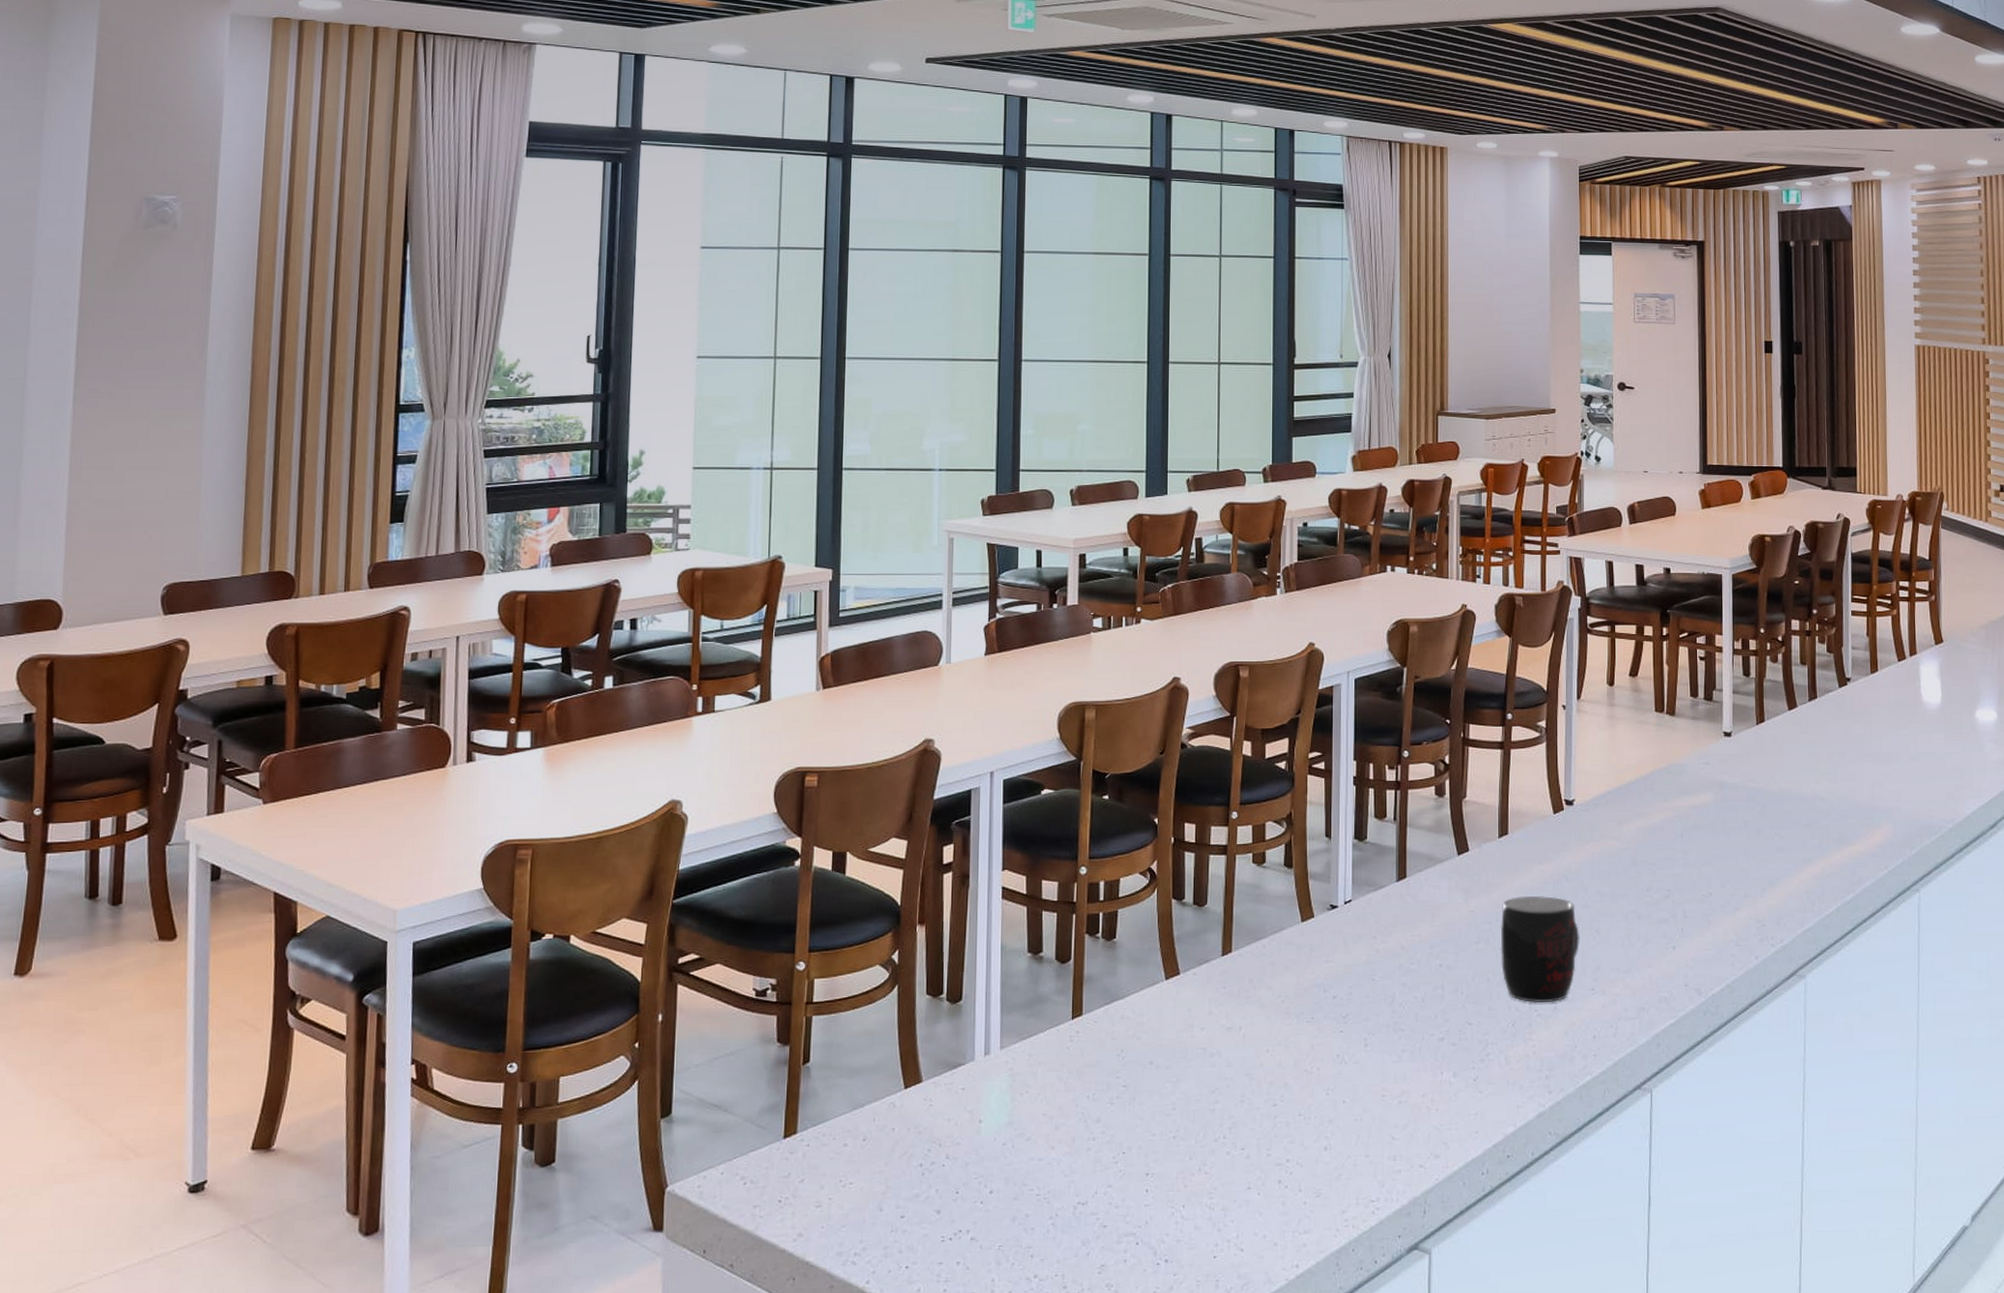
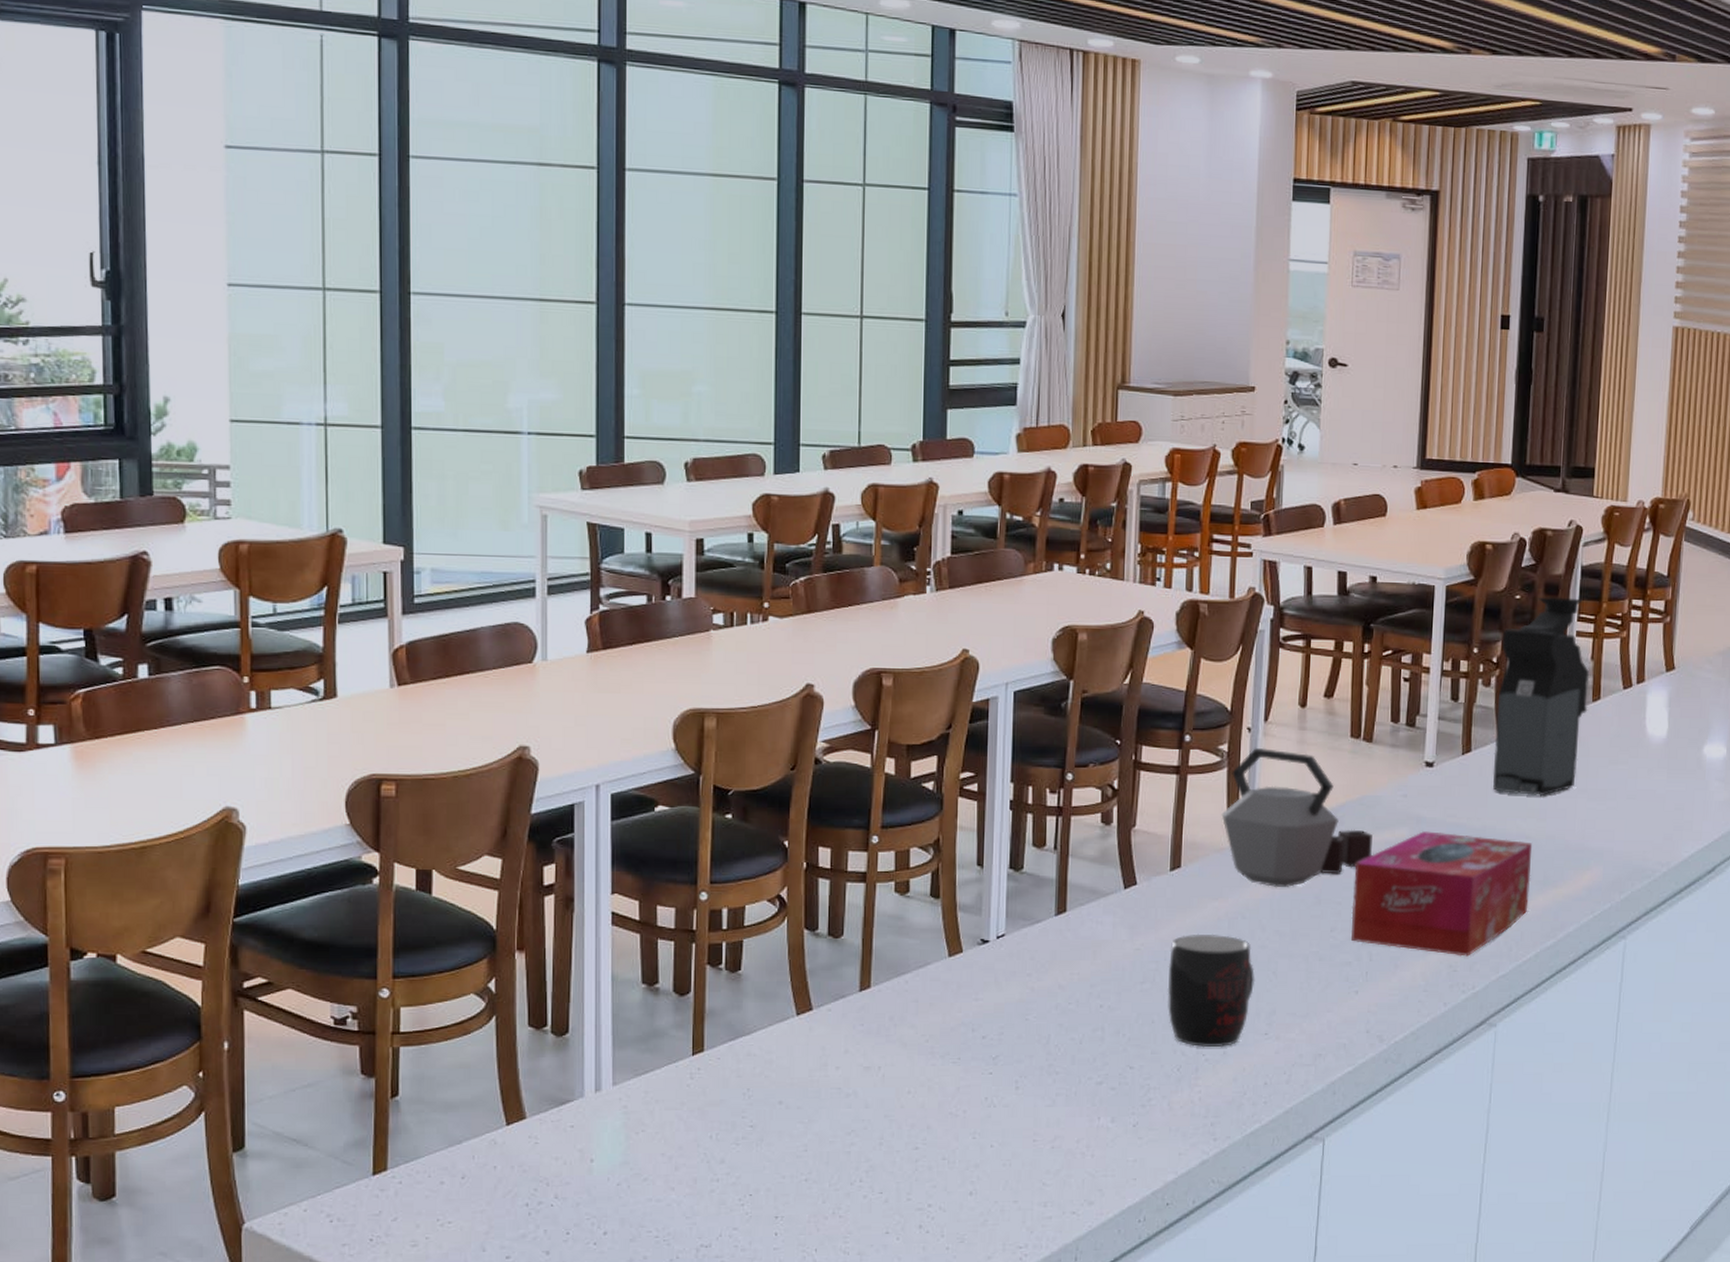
kettle: none [1542,723,1680,852] -> present [1221,747,1372,888]
tissue box: none [1665,795,1828,912] -> present [1351,831,1533,957]
coffee maker: none [1785,580,1868,761] -> present [1493,596,1590,797]

